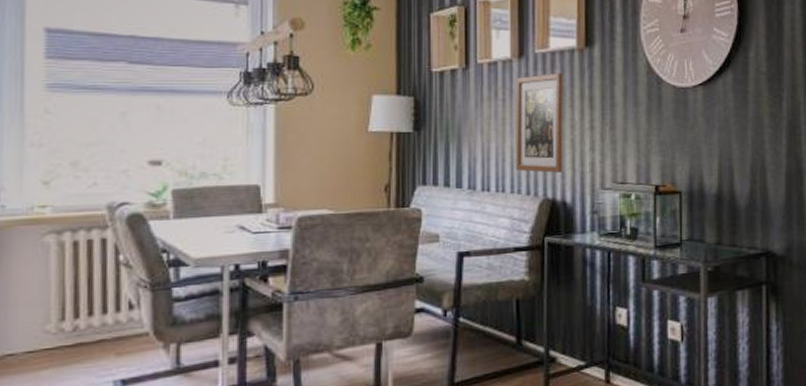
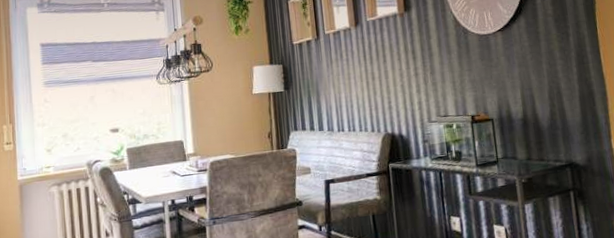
wall art: present [515,72,563,173] -> none [354,34,398,114]

